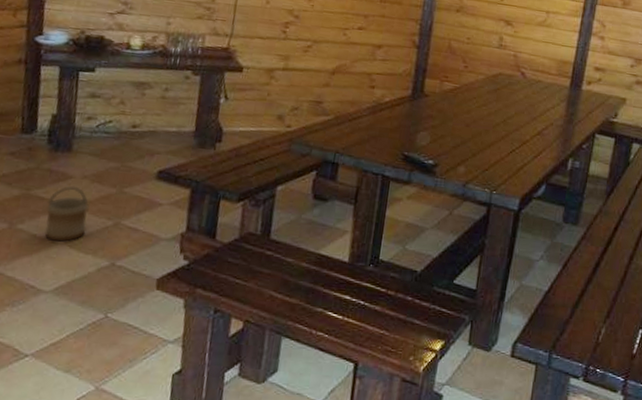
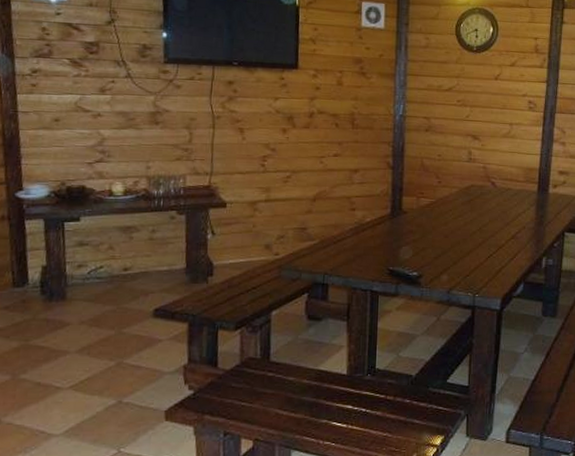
bucket: present [45,186,88,242] -> none [47,332,90,387]

